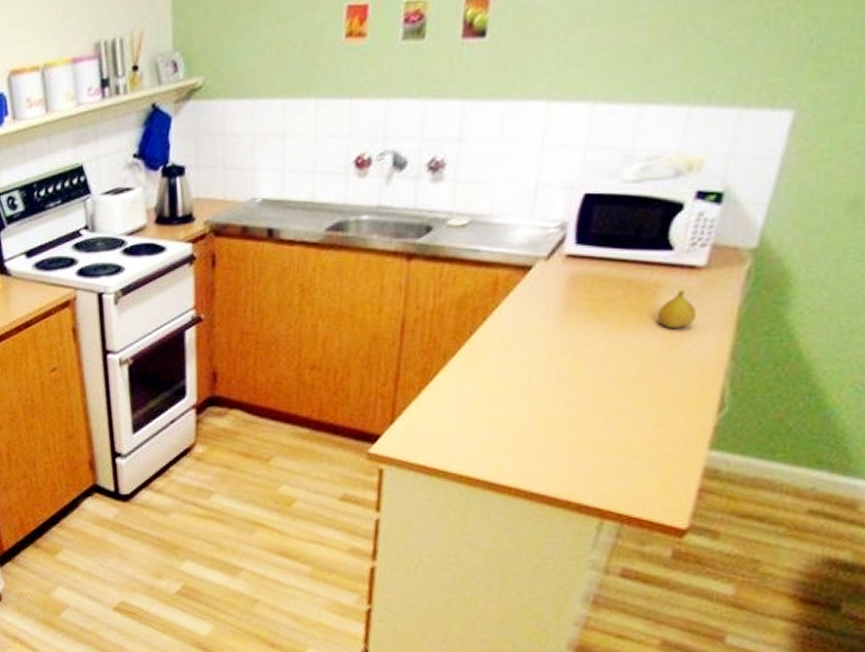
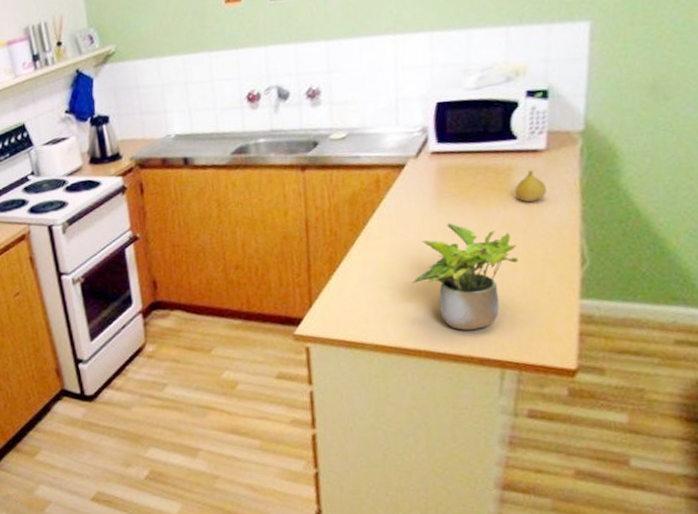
potted plant: none [515,343,647,471] -> present [412,223,518,330]

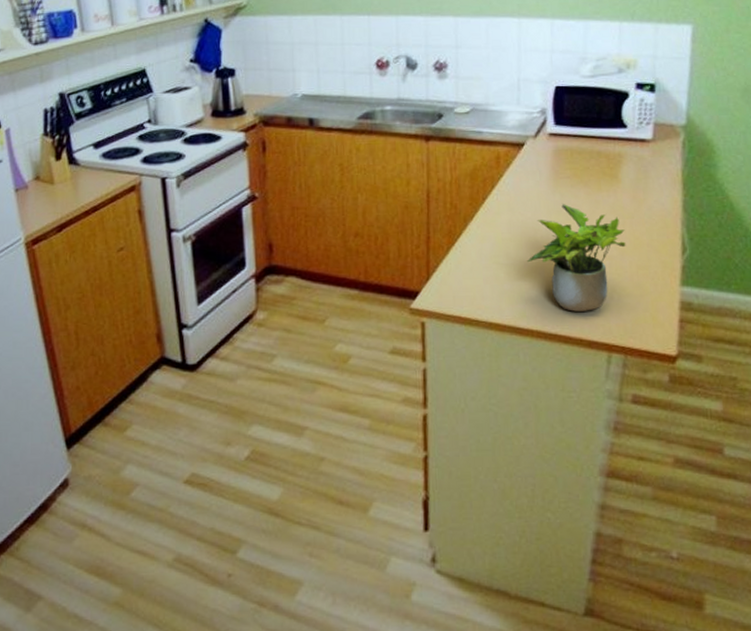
fruit: present [514,169,547,203] -> none [624,158,652,189]

